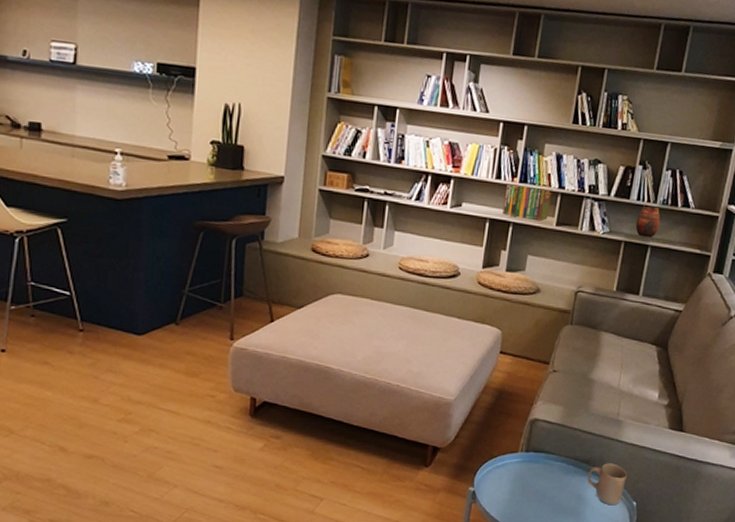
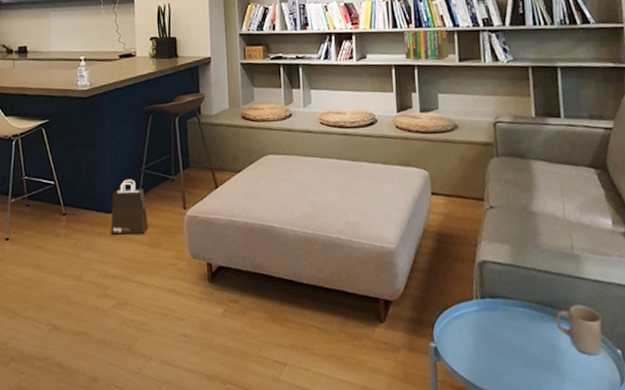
shopping bag: none [139,300,186,362] -> present [111,179,148,235]
ceramic vessel: present [635,204,660,238] -> none [537,27,564,60]

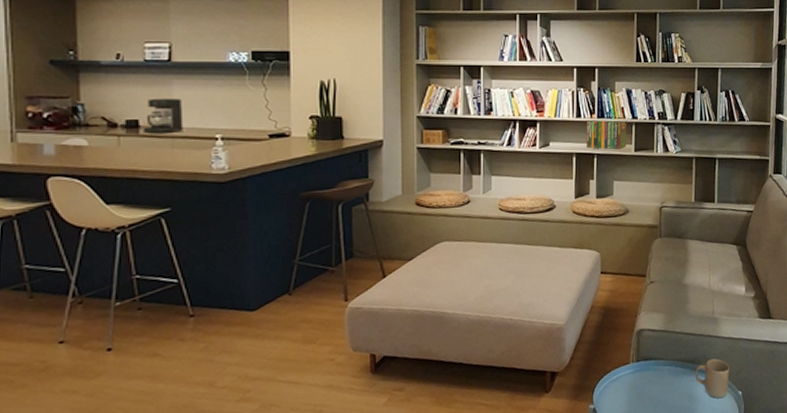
coffee maker: none [29,27,57,58] -> present [142,98,184,134]
shopping bag: present [111,179,148,235] -> none [254,272,302,334]

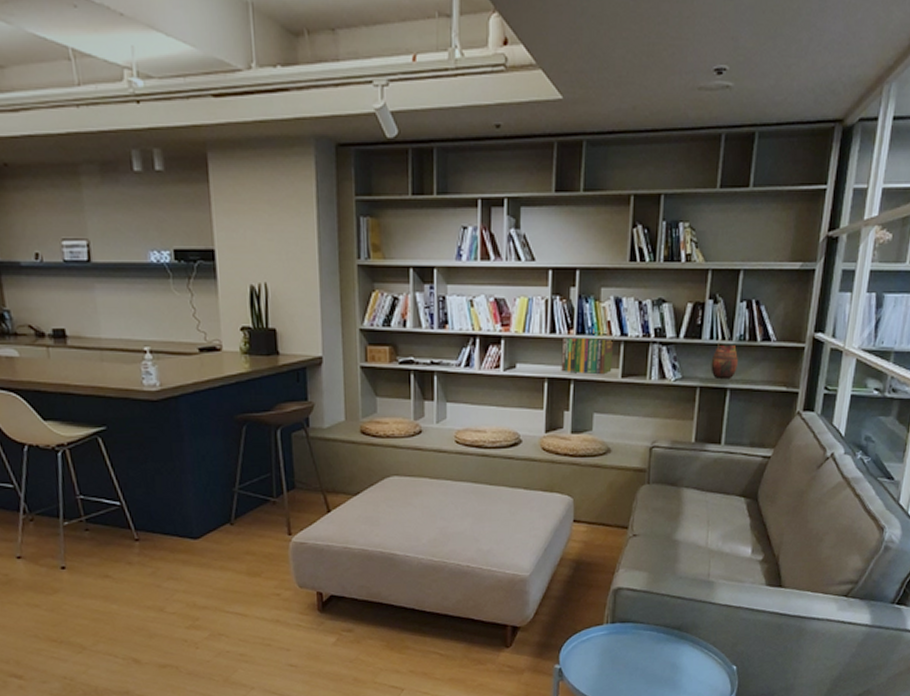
coffee maker: present [142,98,184,134] -> none [70,304,111,346]
cup: present [694,358,730,399] -> none [680,627,724,672]
ceramic vessel: none [702,123,722,152] -> present [711,342,738,380]

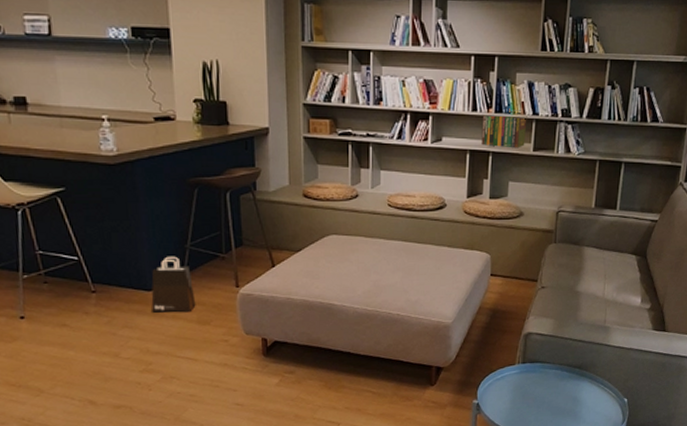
shopping bag: none [197,500,245,563] -> present [151,256,196,313]
ceramic vessel: present [711,342,738,380] -> none [608,122,631,154]

